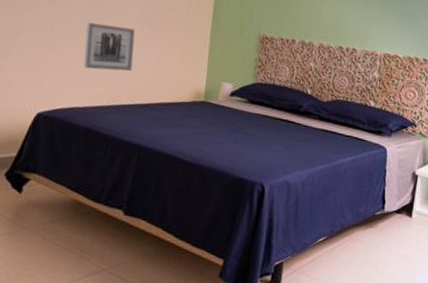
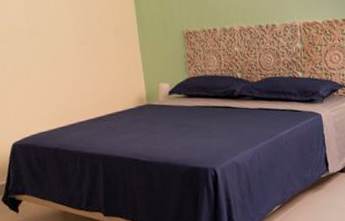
wall art: present [83,22,136,72] -> none [31,51,79,97]

